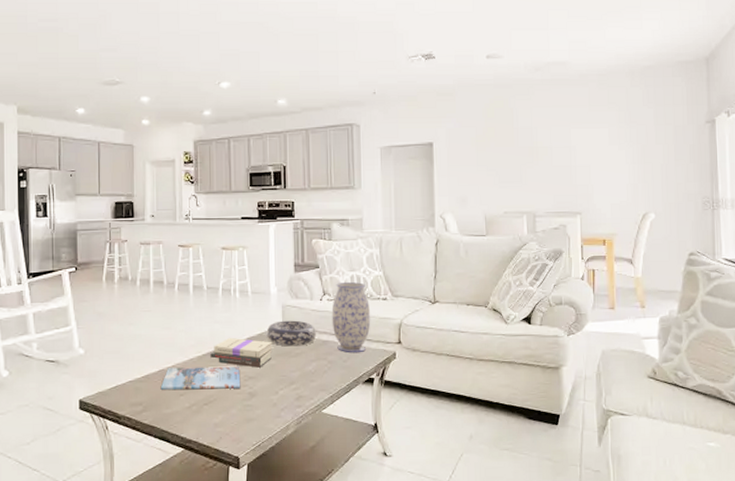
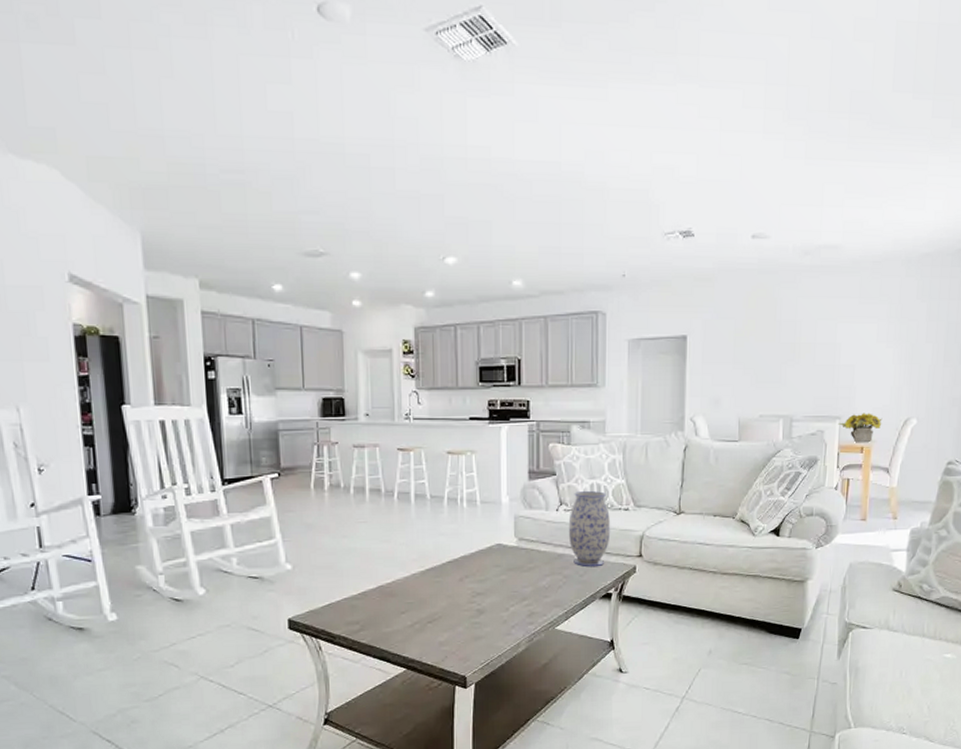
magazine: present [160,366,241,391] -> none [379,581,468,608]
books: present [210,337,273,368] -> none [434,550,503,583]
decorative bowl: present [266,320,317,347] -> none [496,532,552,561]
sunflower: none [579,208,621,235] -> present [838,413,883,442]

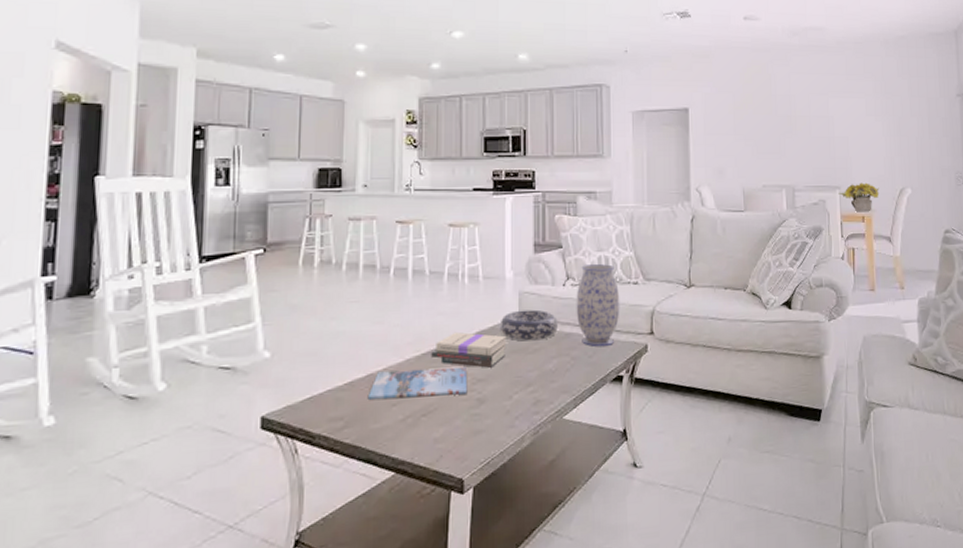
magazine: none [379,581,468,608] -> present [367,366,468,400]
books: none [434,550,503,583] -> present [431,331,507,368]
decorative bowl: none [496,532,552,561] -> present [499,309,559,341]

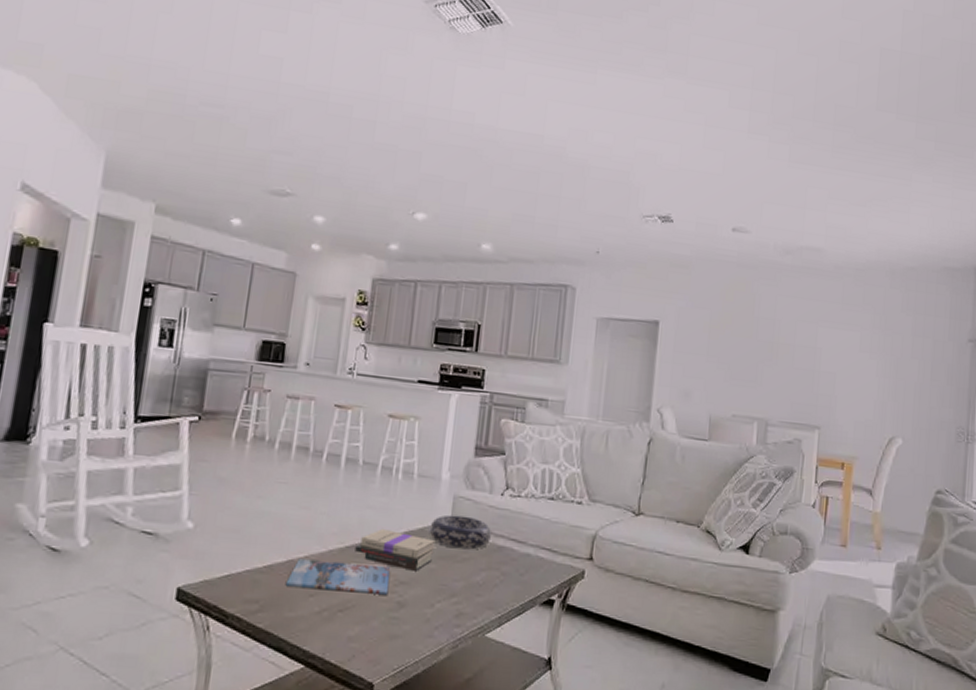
vase: present [576,264,620,348] -> none [511,476,561,567]
sunflower: present [838,183,880,211] -> none [817,425,865,458]

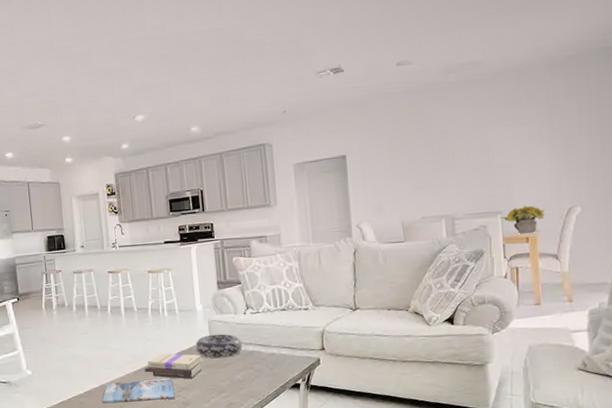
sunflower: none [817,425,865,458] -> present [500,205,545,233]

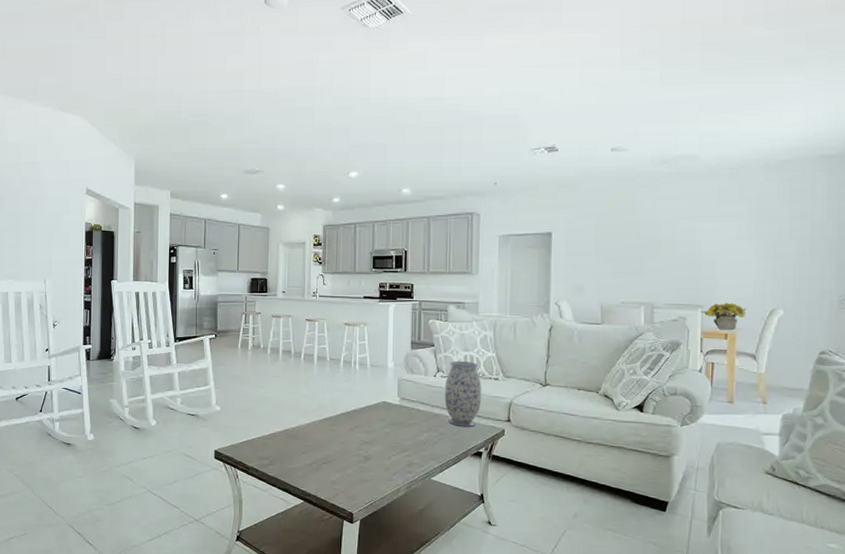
magazine: present [102,378,175,403] -> none [285,428,357,451]
books: present [145,352,202,379] -> none [330,404,388,434]
decorative bowl: present [195,334,243,359] -> none [382,393,430,418]
vase: none [255,295,294,362] -> present [444,361,482,428]

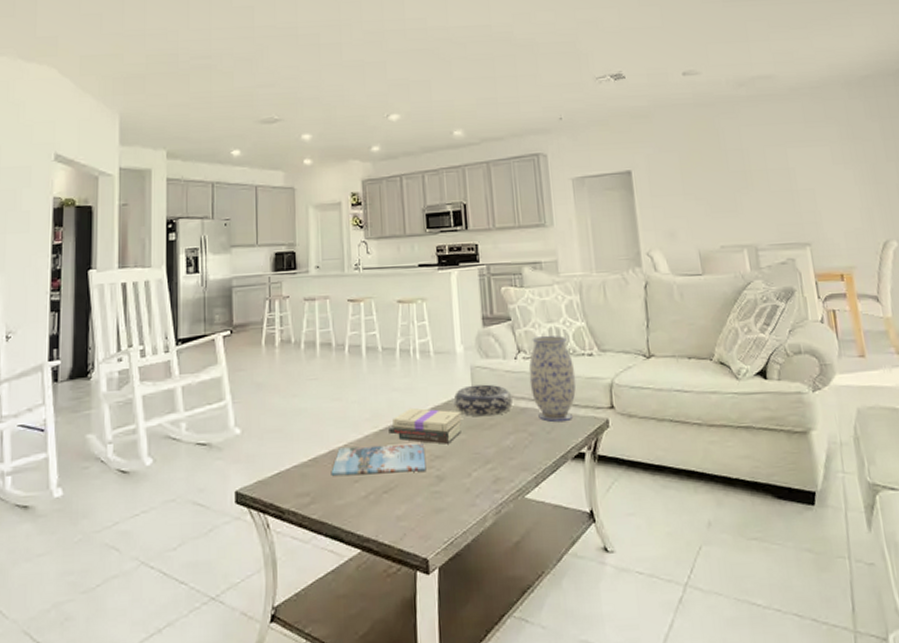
magazine: none [285,428,357,451] -> present [331,443,427,476]
books: none [330,404,388,434] -> present [388,407,462,444]
decorative bowl: none [382,393,430,418] -> present [453,384,514,417]
sunflower: present [700,302,747,329] -> none [809,237,859,269]

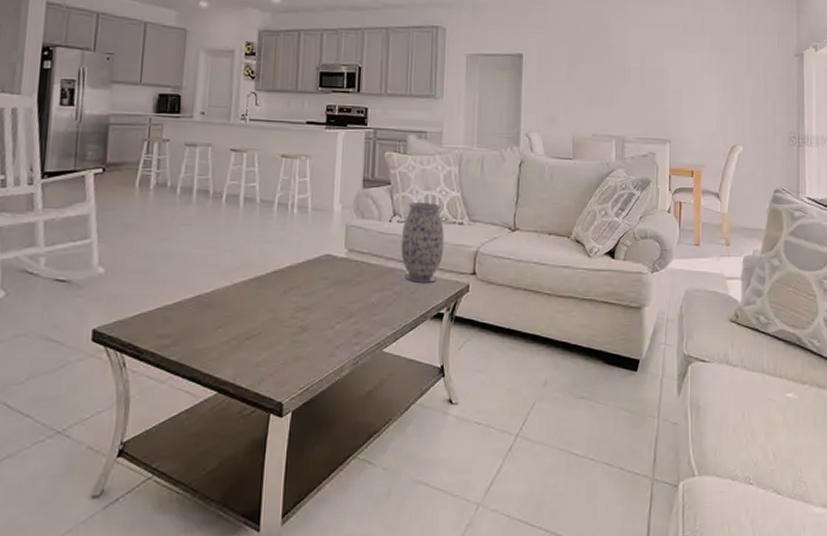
magazine: present [331,443,427,476] -> none [194,294,292,321]
books: present [388,407,462,444] -> none [258,260,332,297]
decorative bowl: present [453,384,514,417] -> none [325,243,383,274]

